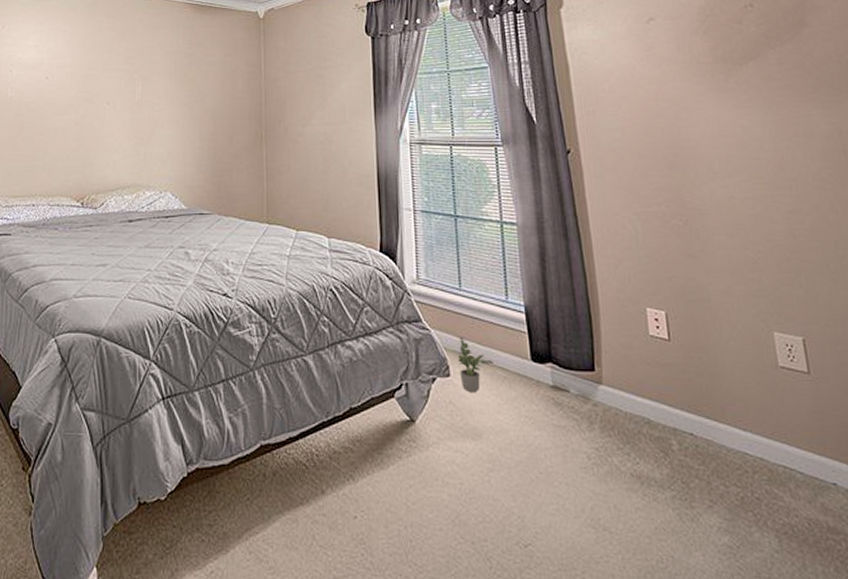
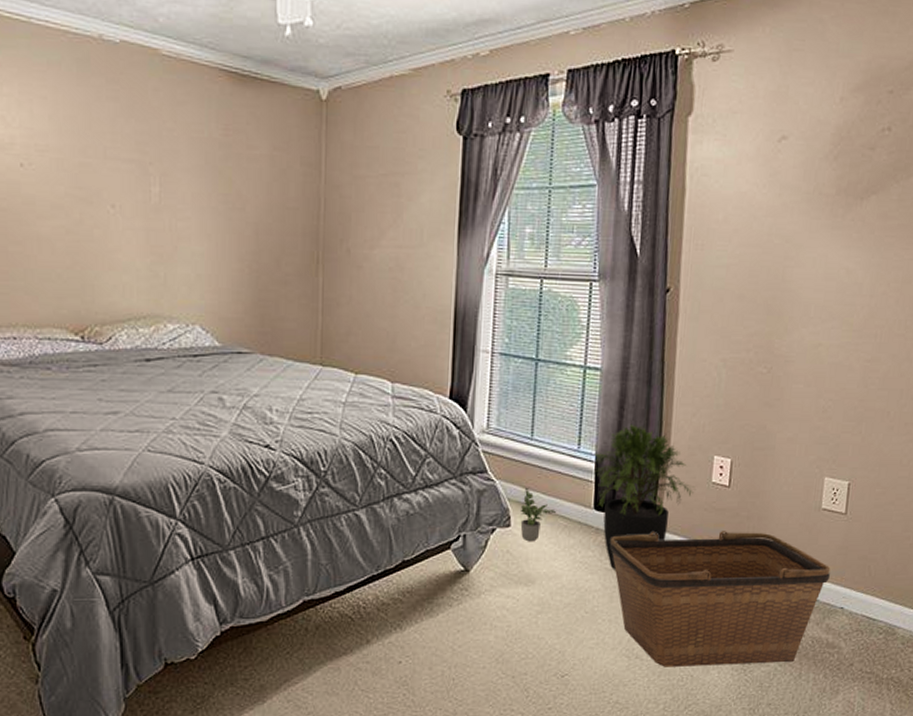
potted plant: none [523,275,633,427] -> present [594,424,695,570]
bicycle basket: none [553,386,810,547] -> present [610,531,831,667]

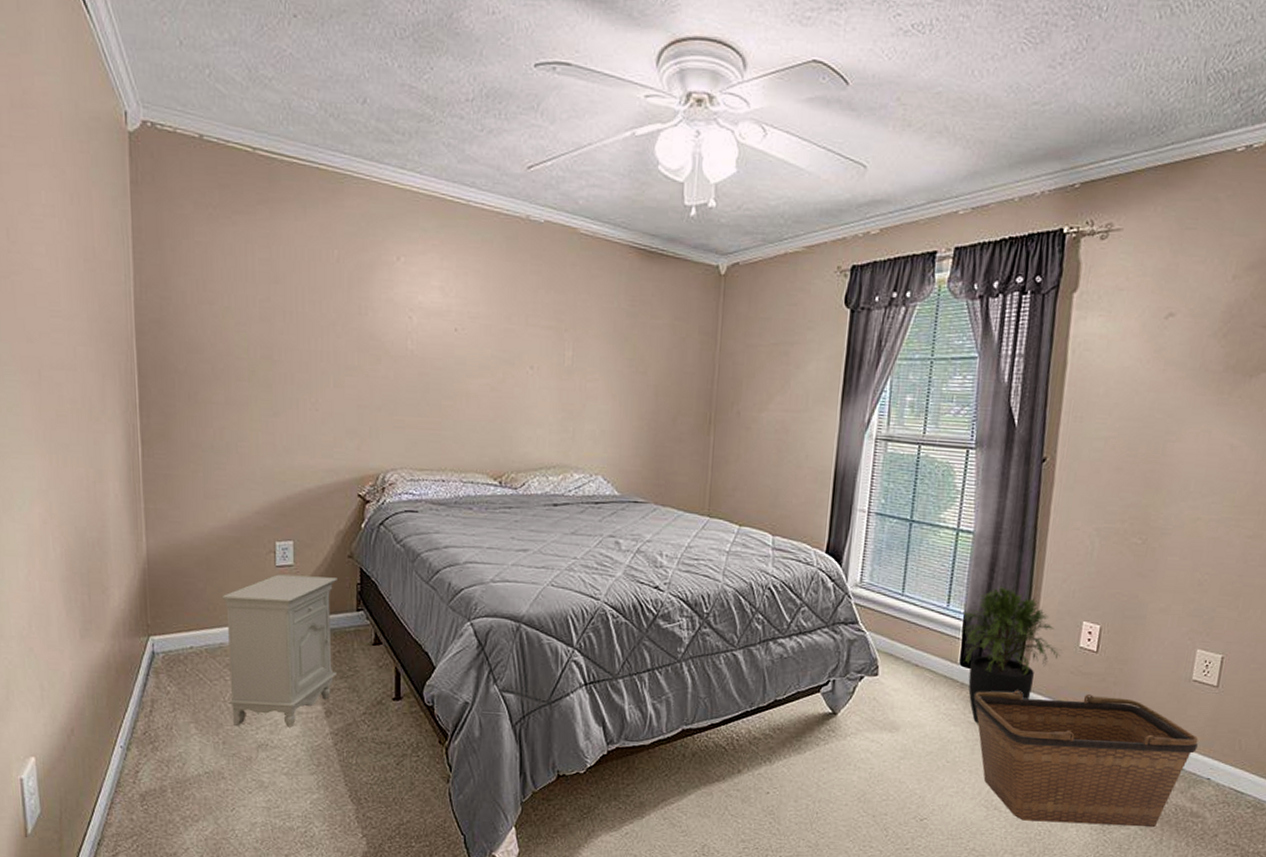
potted plant: present [520,487,556,541] -> none [887,639,922,690]

